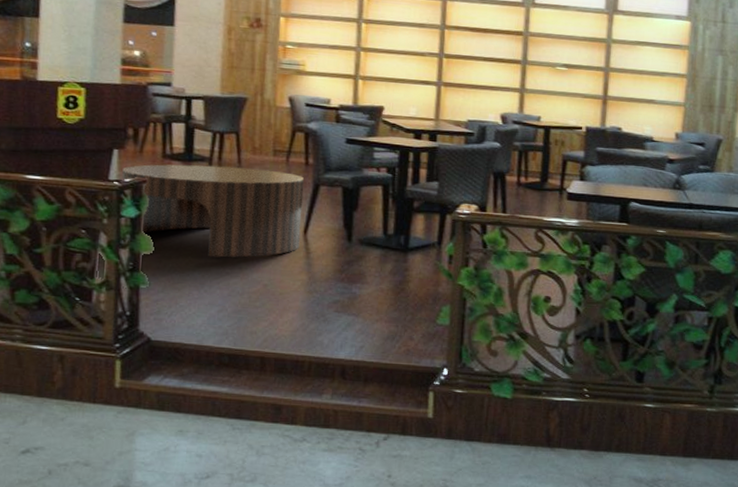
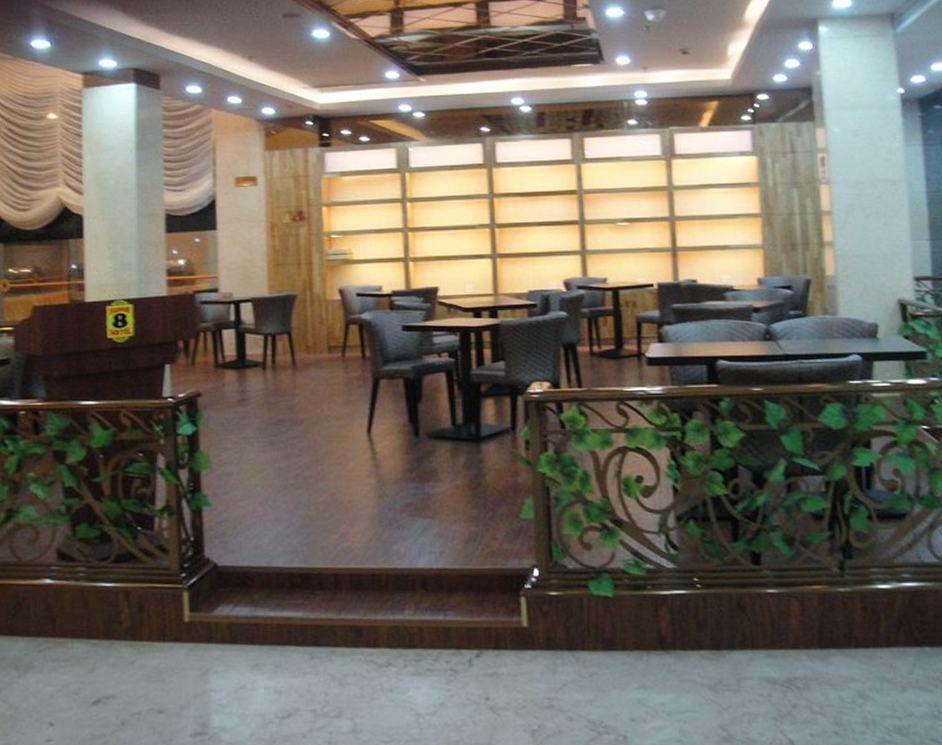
coffee table: present [122,164,305,258] -> none [176,368,364,469]

